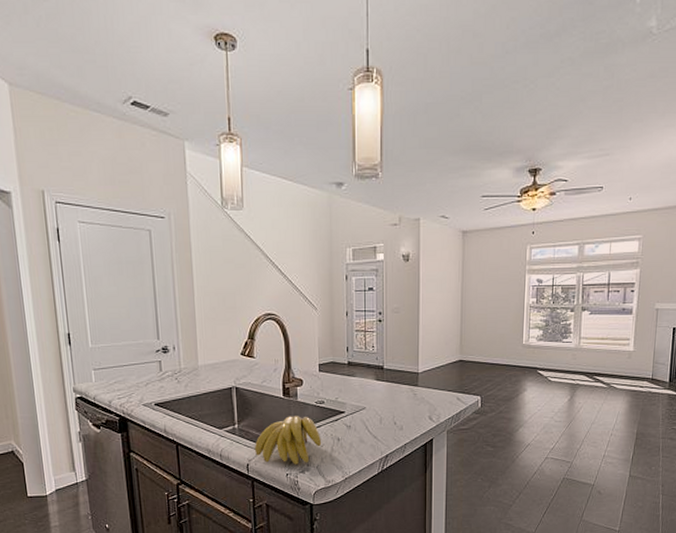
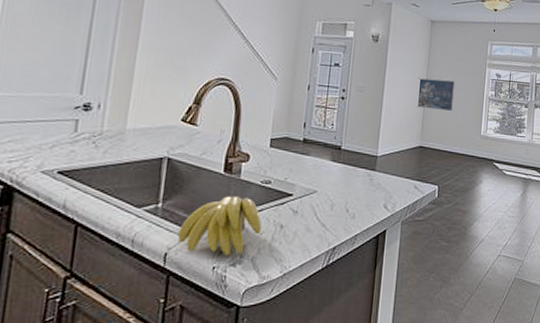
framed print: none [452,292,493,323] -> present [415,78,456,111]

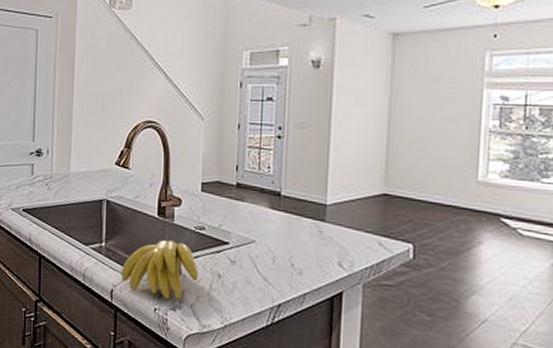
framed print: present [415,78,456,111] -> none [375,108,434,149]

